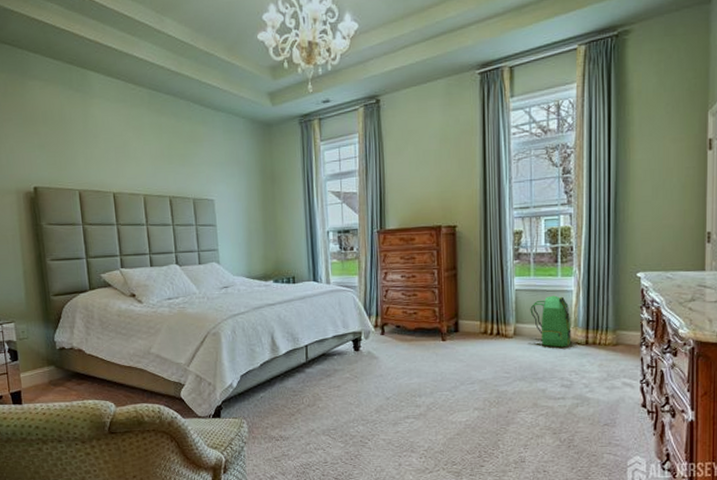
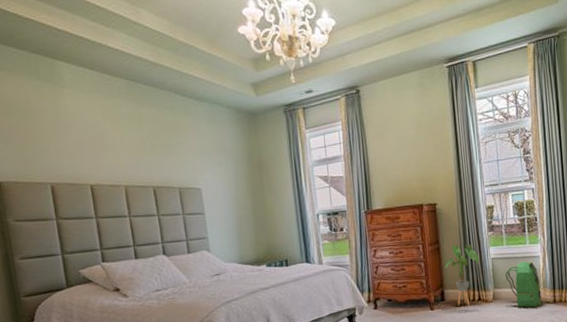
house plant: none [461,272,501,339] -> present [444,244,480,306]

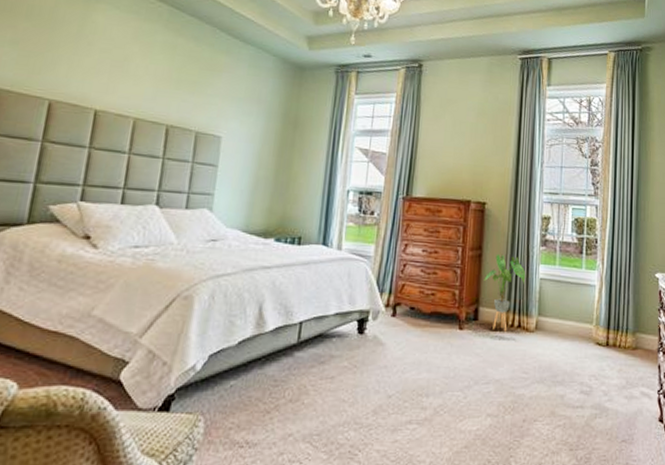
backpack: present [505,261,542,308] -> none [553,288,593,348]

